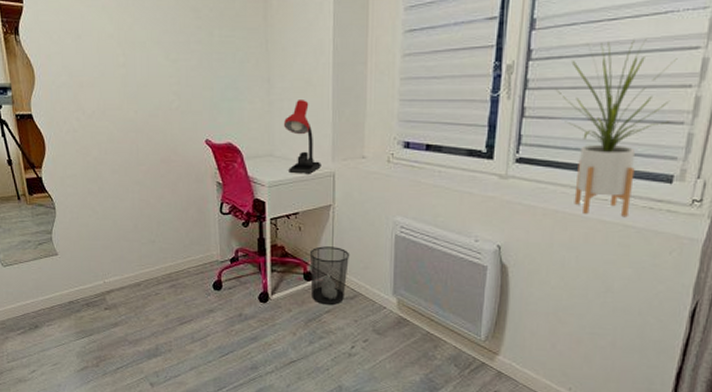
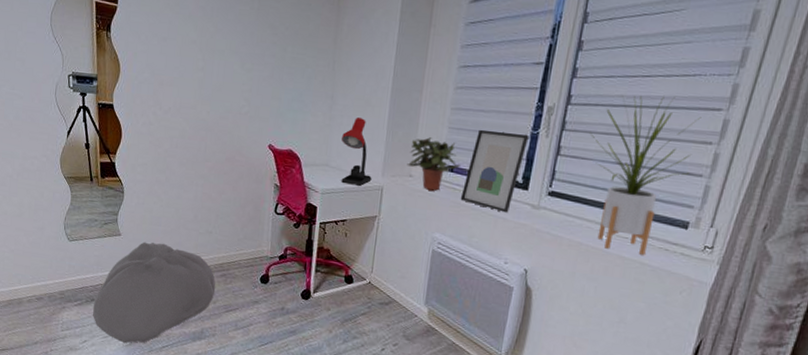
beanbag: none [38,258,166,368] -> present [93,242,216,343]
waste bin: present [309,246,350,305] -> none [350,253,390,308]
potted plant: none [358,113,418,171] -> present [407,137,462,191]
picture frame: none [420,98,491,187] -> present [460,129,531,213]

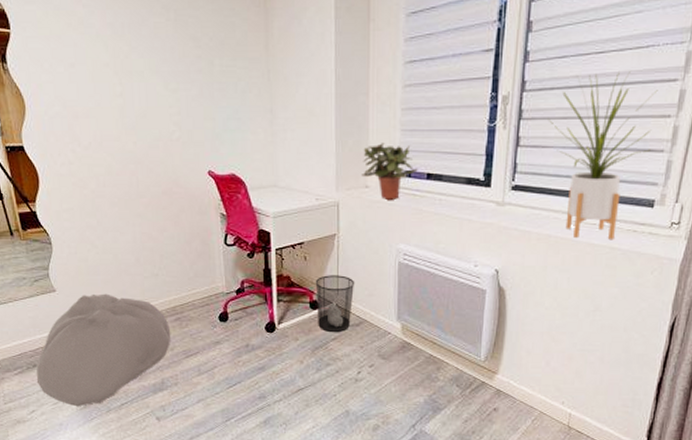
desk lamp: present [341,118,372,186] -> none [286,130,326,204]
waste bin: none [350,253,390,308] -> present [315,275,355,332]
picture frame: present [460,129,531,213] -> none [421,128,488,214]

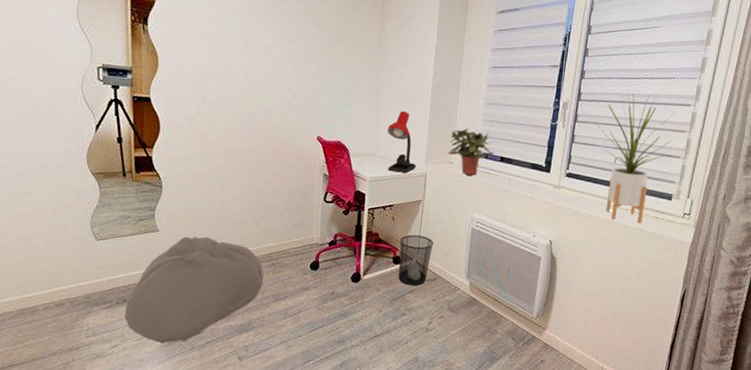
desk lamp: none [286,130,326,204] -> present [387,111,416,173]

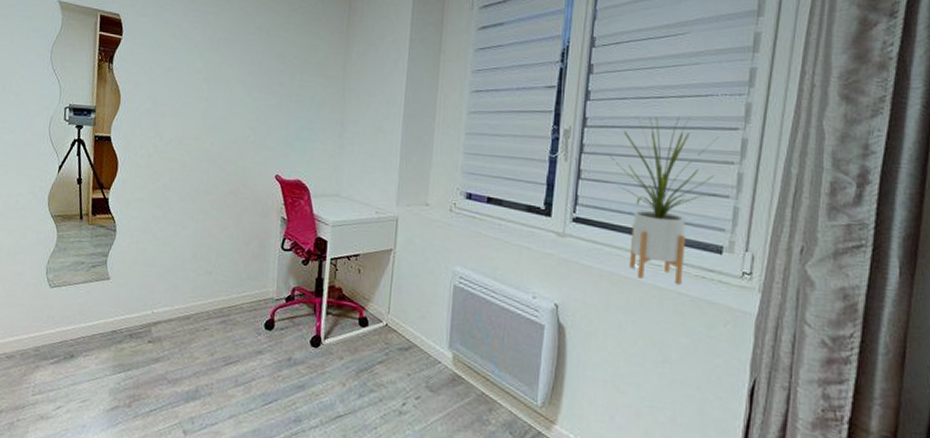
beanbag: present [125,236,264,343] -> none [71,286,214,407]
desk lamp: present [387,111,416,173] -> none [352,145,386,217]
waste bin: present [398,235,434,285] -> none [365,291,408,355]
potted plant: present [447,128,495,176] -> none [422,164,480,220]

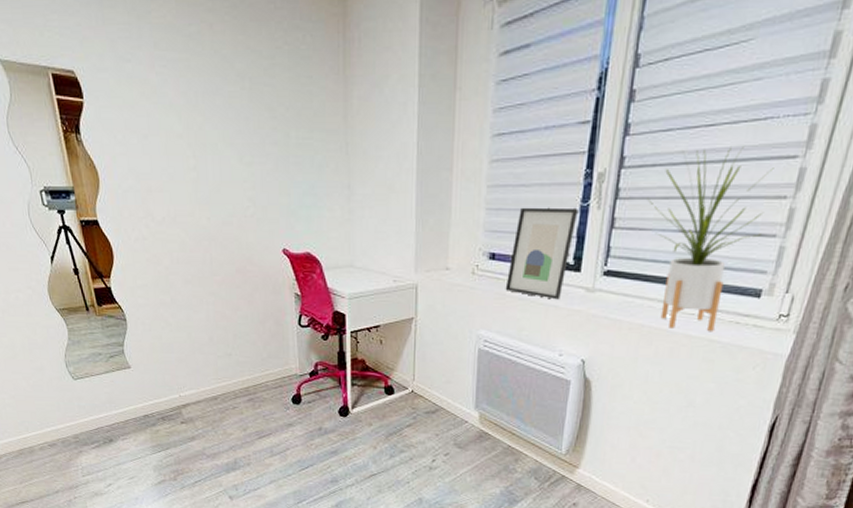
picture frame: none [480,154,549,242] -> present [505,207,580,300]

